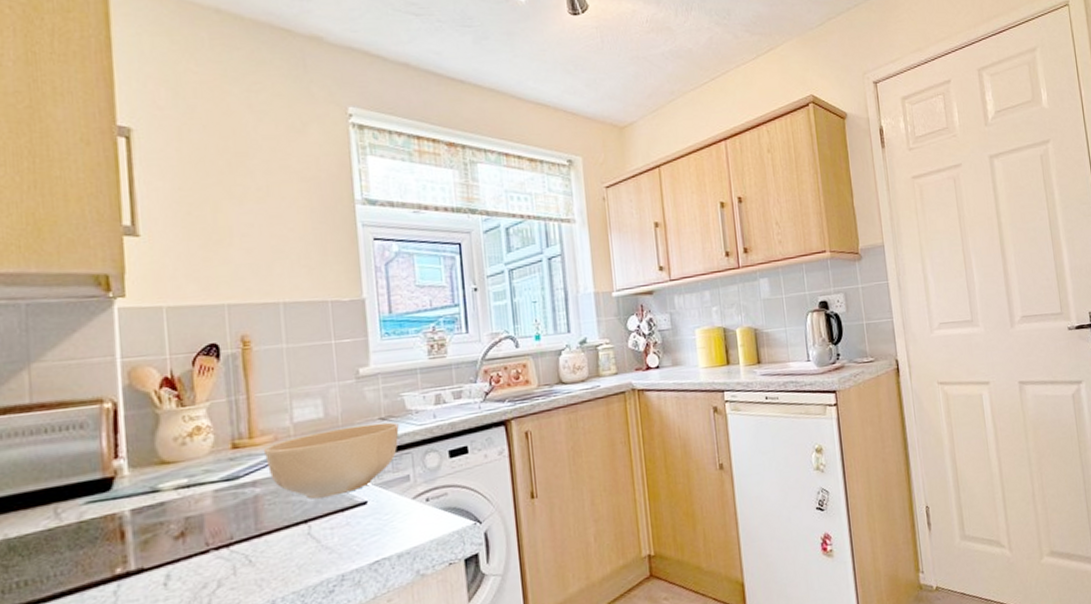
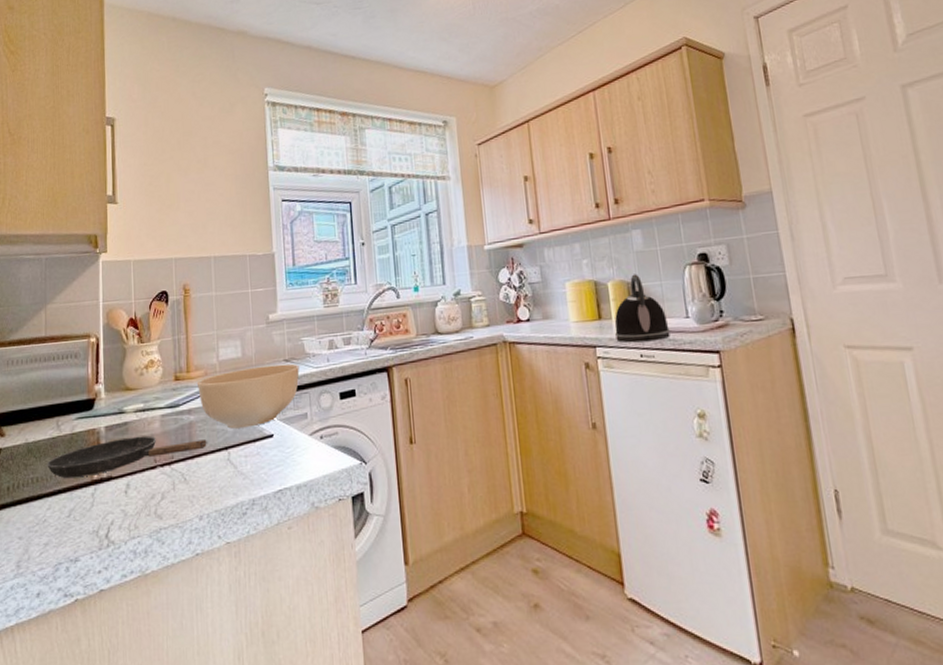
frying pan: none [41,514,281,577] -> present [47,436,208,479]
kettle: none [741,320,793,387] -> present [614,274,670,344]

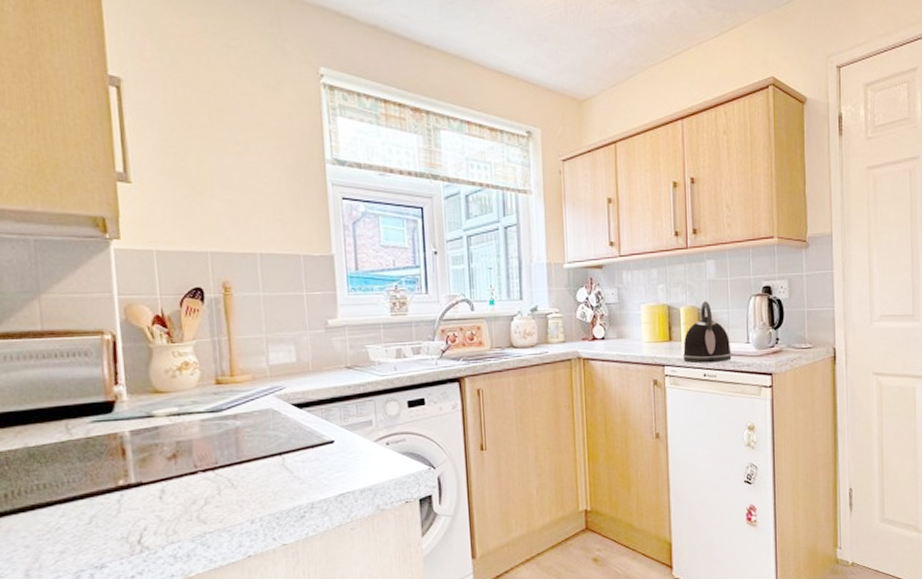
frying pan: present [47,436,208,479] -> none [56,441,259,485]
bowl: present [196,363,300,429] -> none [243,371,363,435]

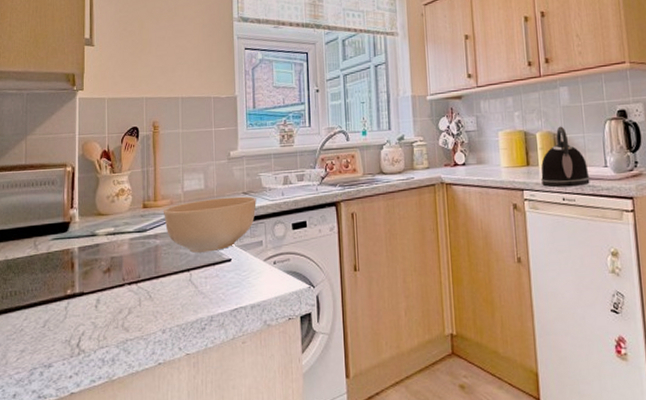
bowl: none [243,371,363,435] -> present [163,196,256,253]

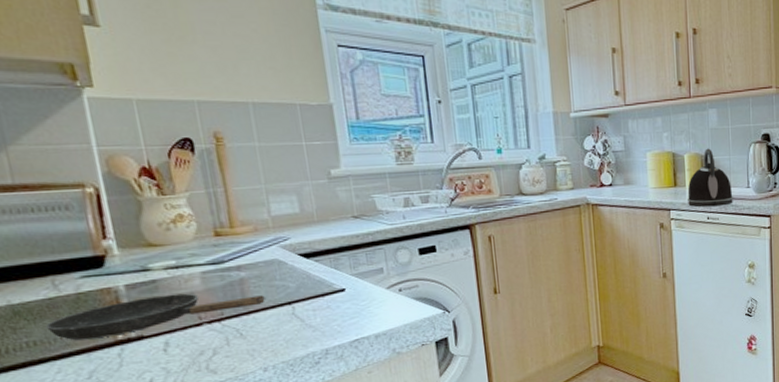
frying pan: none [25,257,172,293] -> present [45,293,267,340]
bowl: present [163,196,256,253] -> none [244,220,372,285]

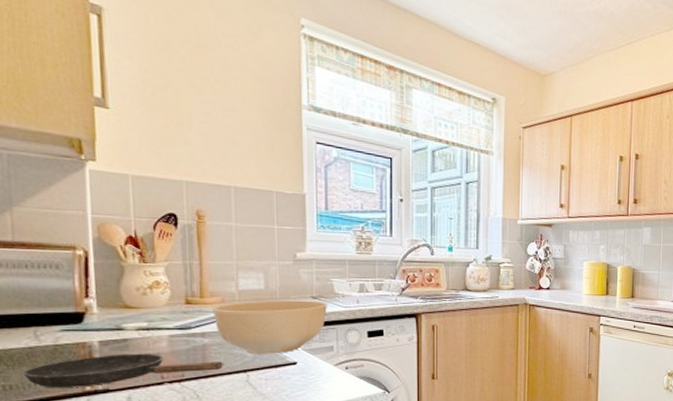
bowl: none [244,220,372,285] -> present [211,300,327,354]
kettle: present [687,148,733,208] -> none [616,262,659,317]

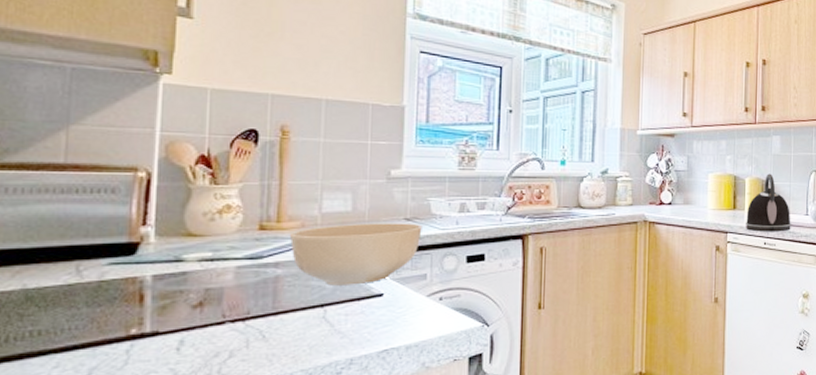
frying pan: present [23,353,225,388] -> none [57,288,299,333]
kettle: none [616,262,659,317] -> present [745,173,791,232]

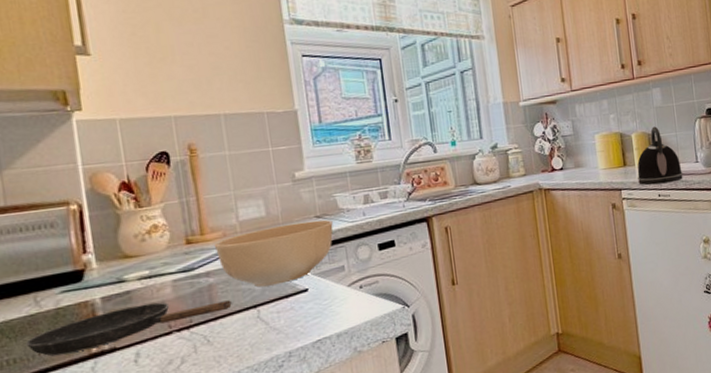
frying pan: none [57,288,299,333] -> present [26,300,233,356]

